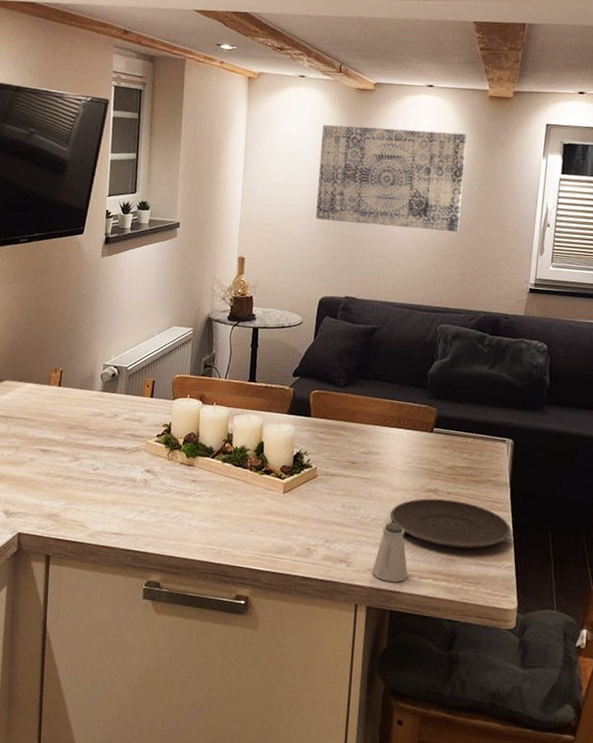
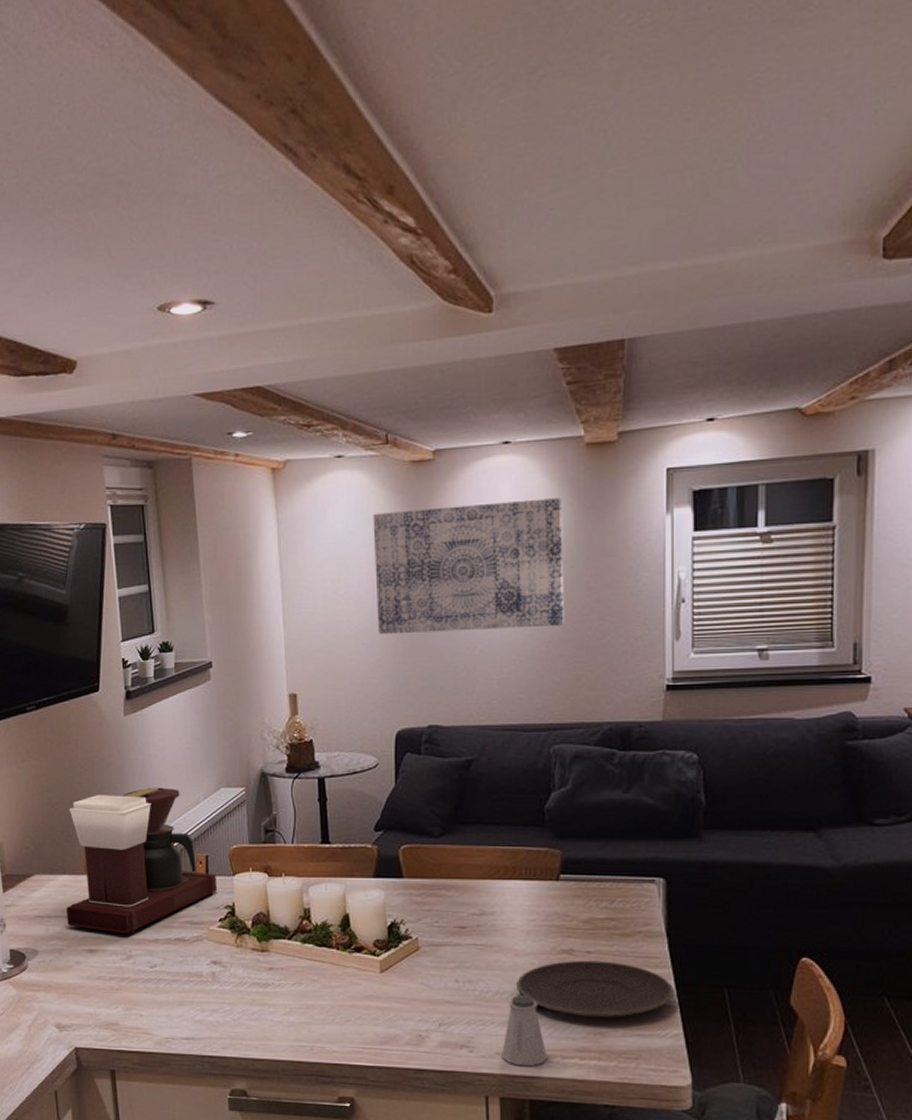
coffee maker: none [27,318,160,440] -> present [66,787,217,934]

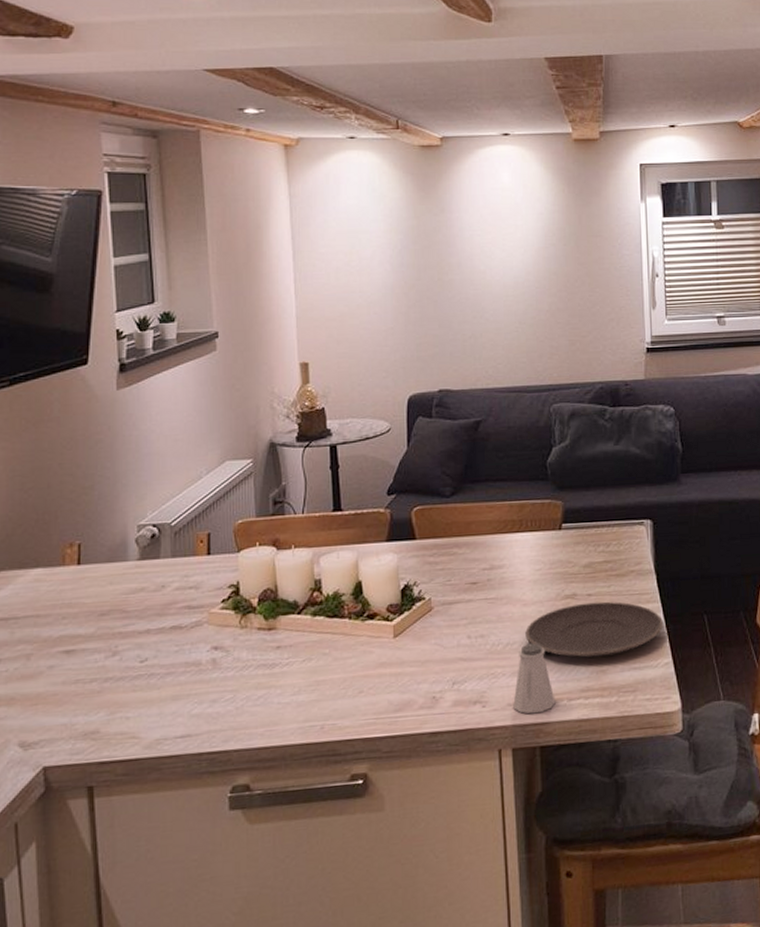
coffee maker: present [66,787,217,934] -> none [38,463,219,628]
wall art: present [373,498,564,635] -> none [385,185,559,305]

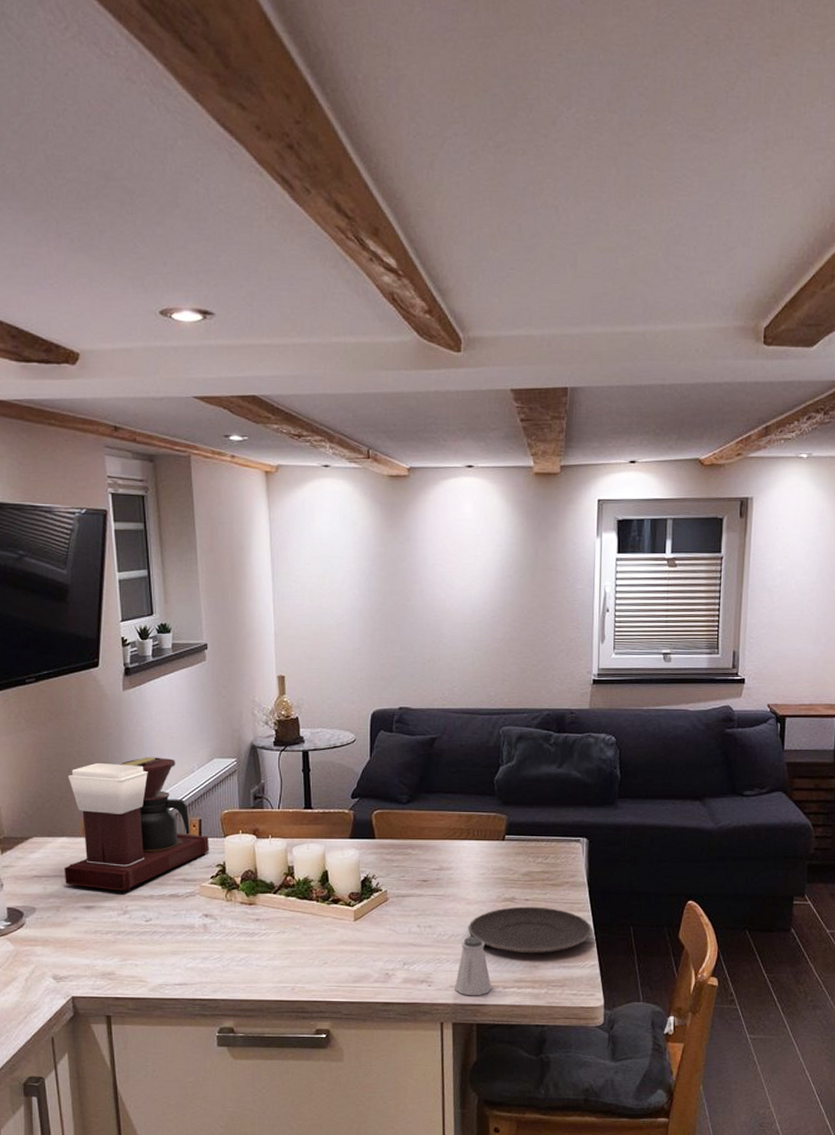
coffee maker: none [38,463,219,628] -> present [64,757,209,891]

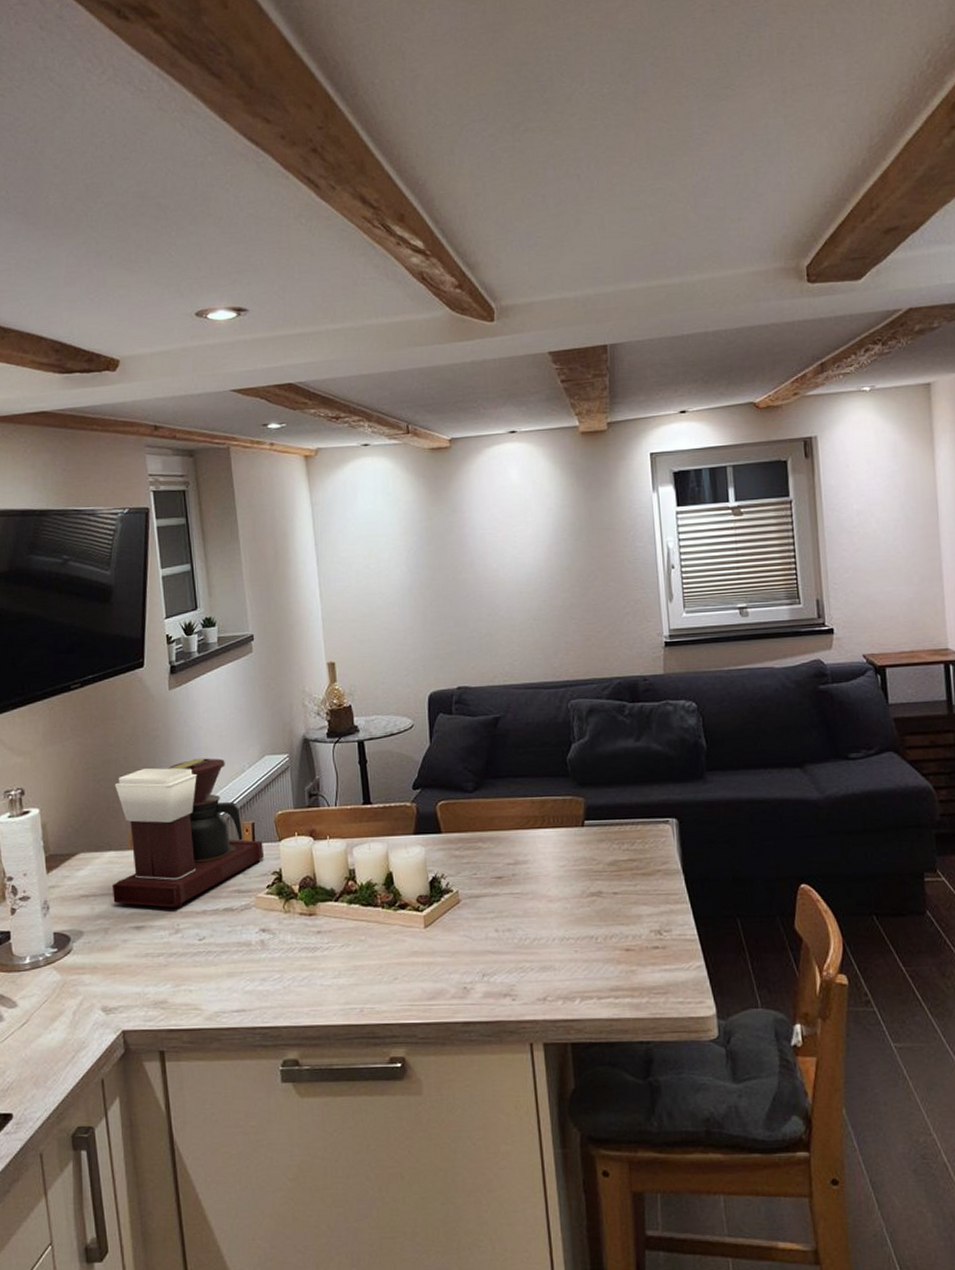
saltshaker: present [455,936,492,996] -> none [542,939,585,1010]
plate: present [468,906,593,954] -> none [552,900,695,957]

